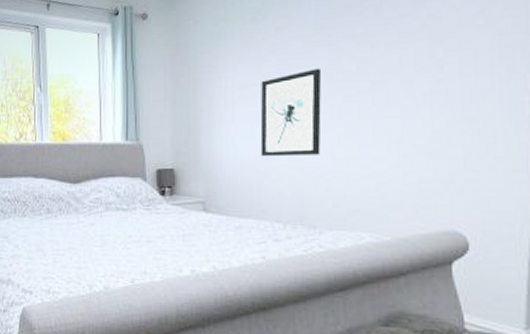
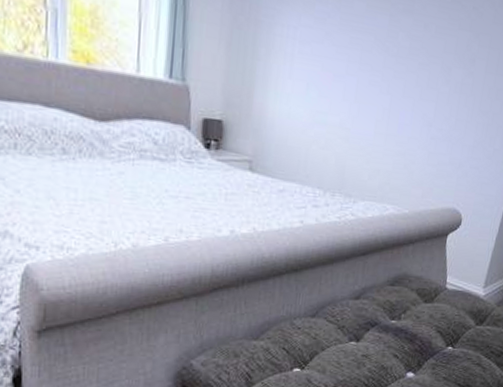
wall art: present [260,68,322,157] -> none [312,37,380,127]

